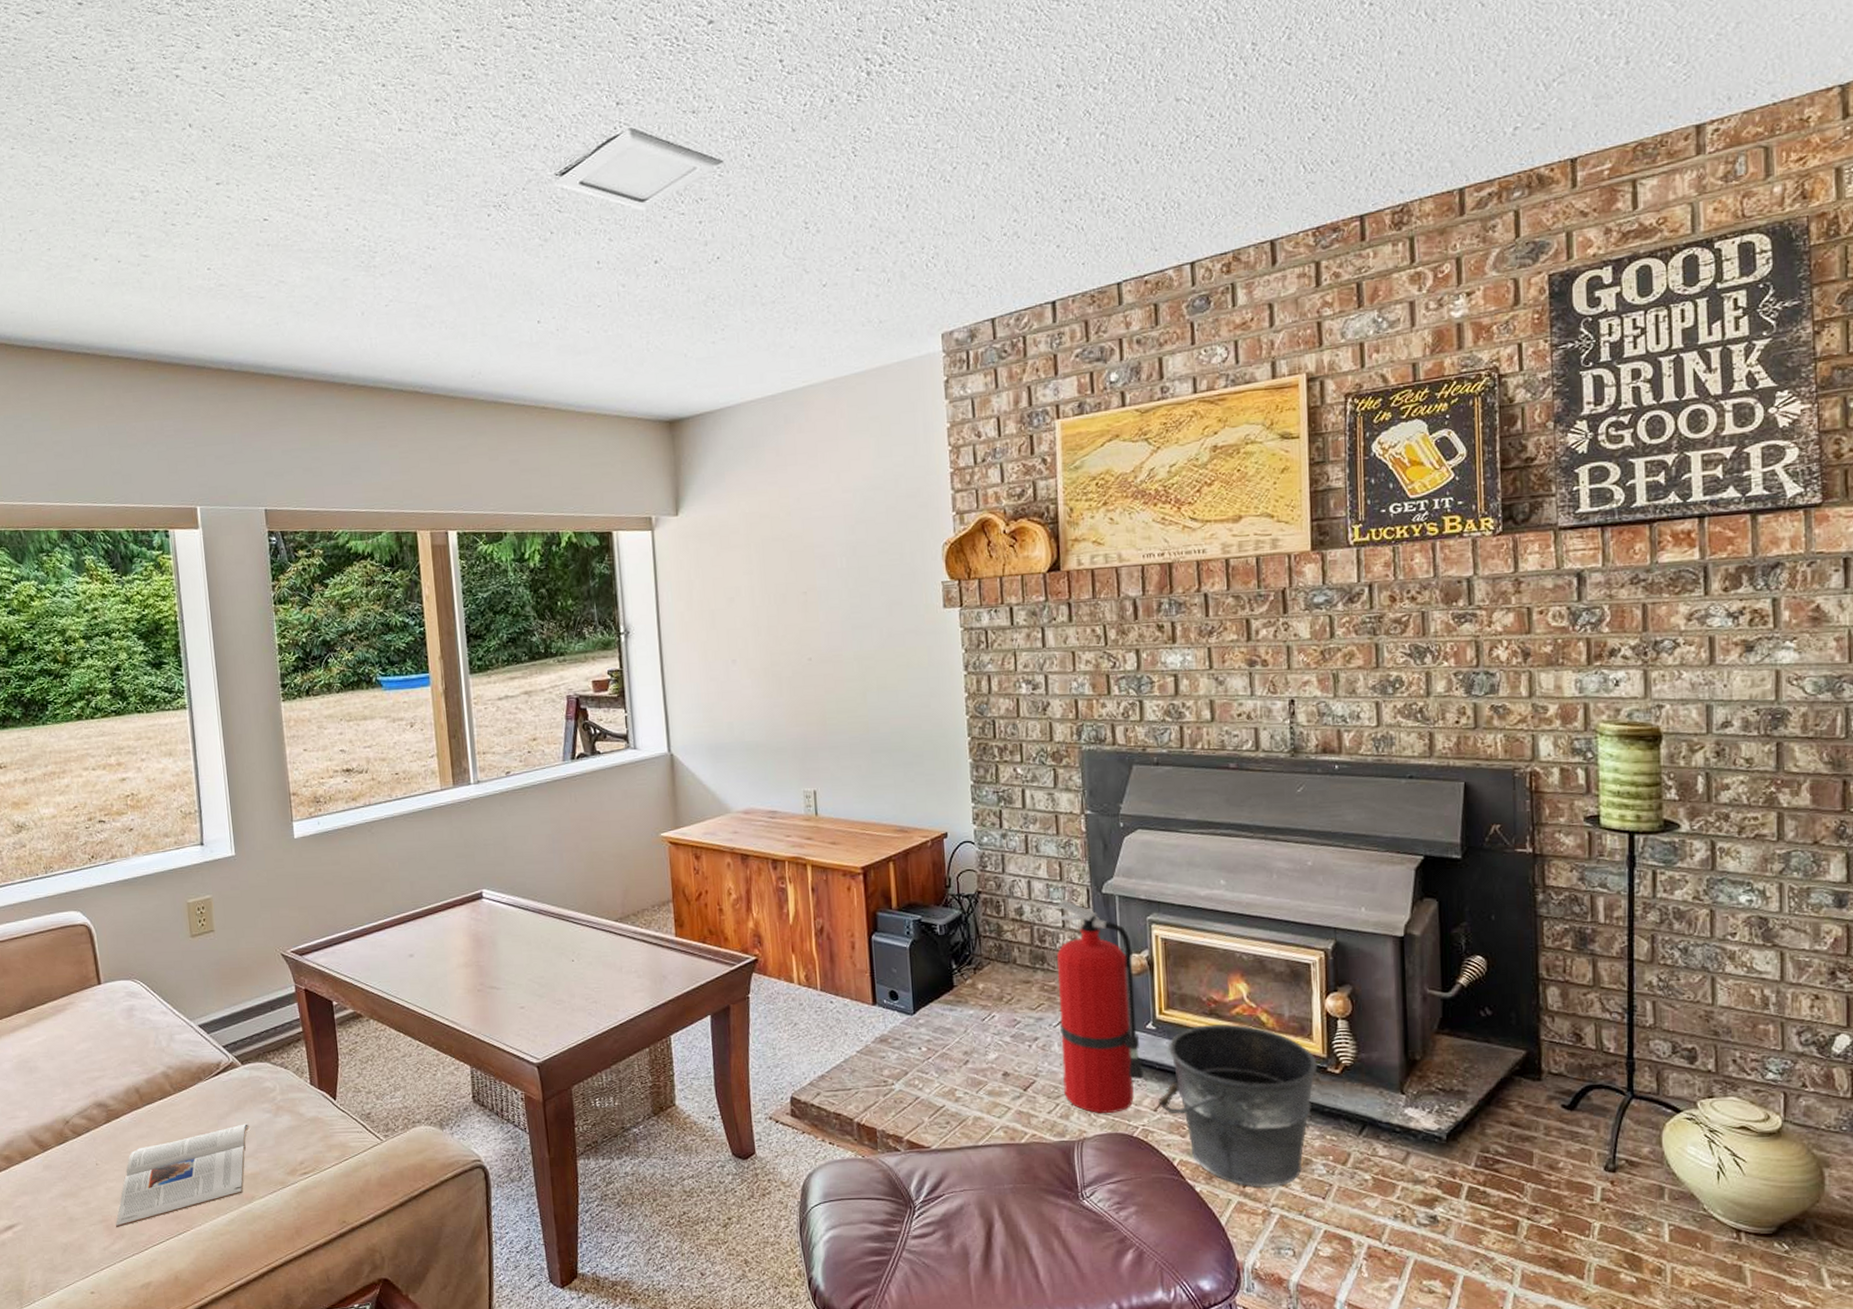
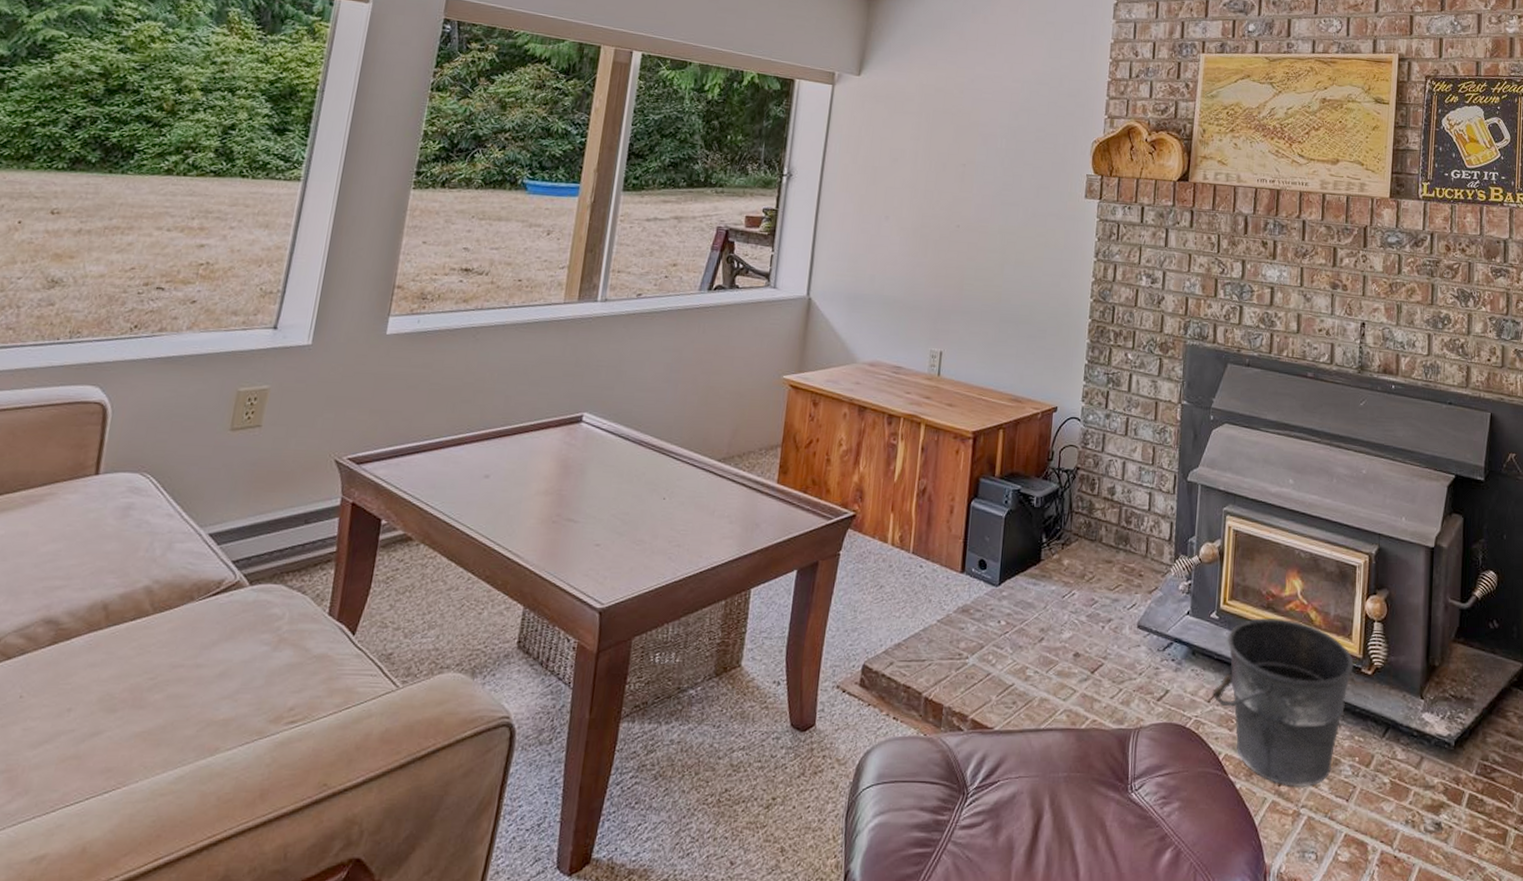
magazine: present [115,1124,250,1228] -> none [20,657,239,782]
fire extinguisher: present [1052,899,1145,1113] -> none [1128,483,1208,702]

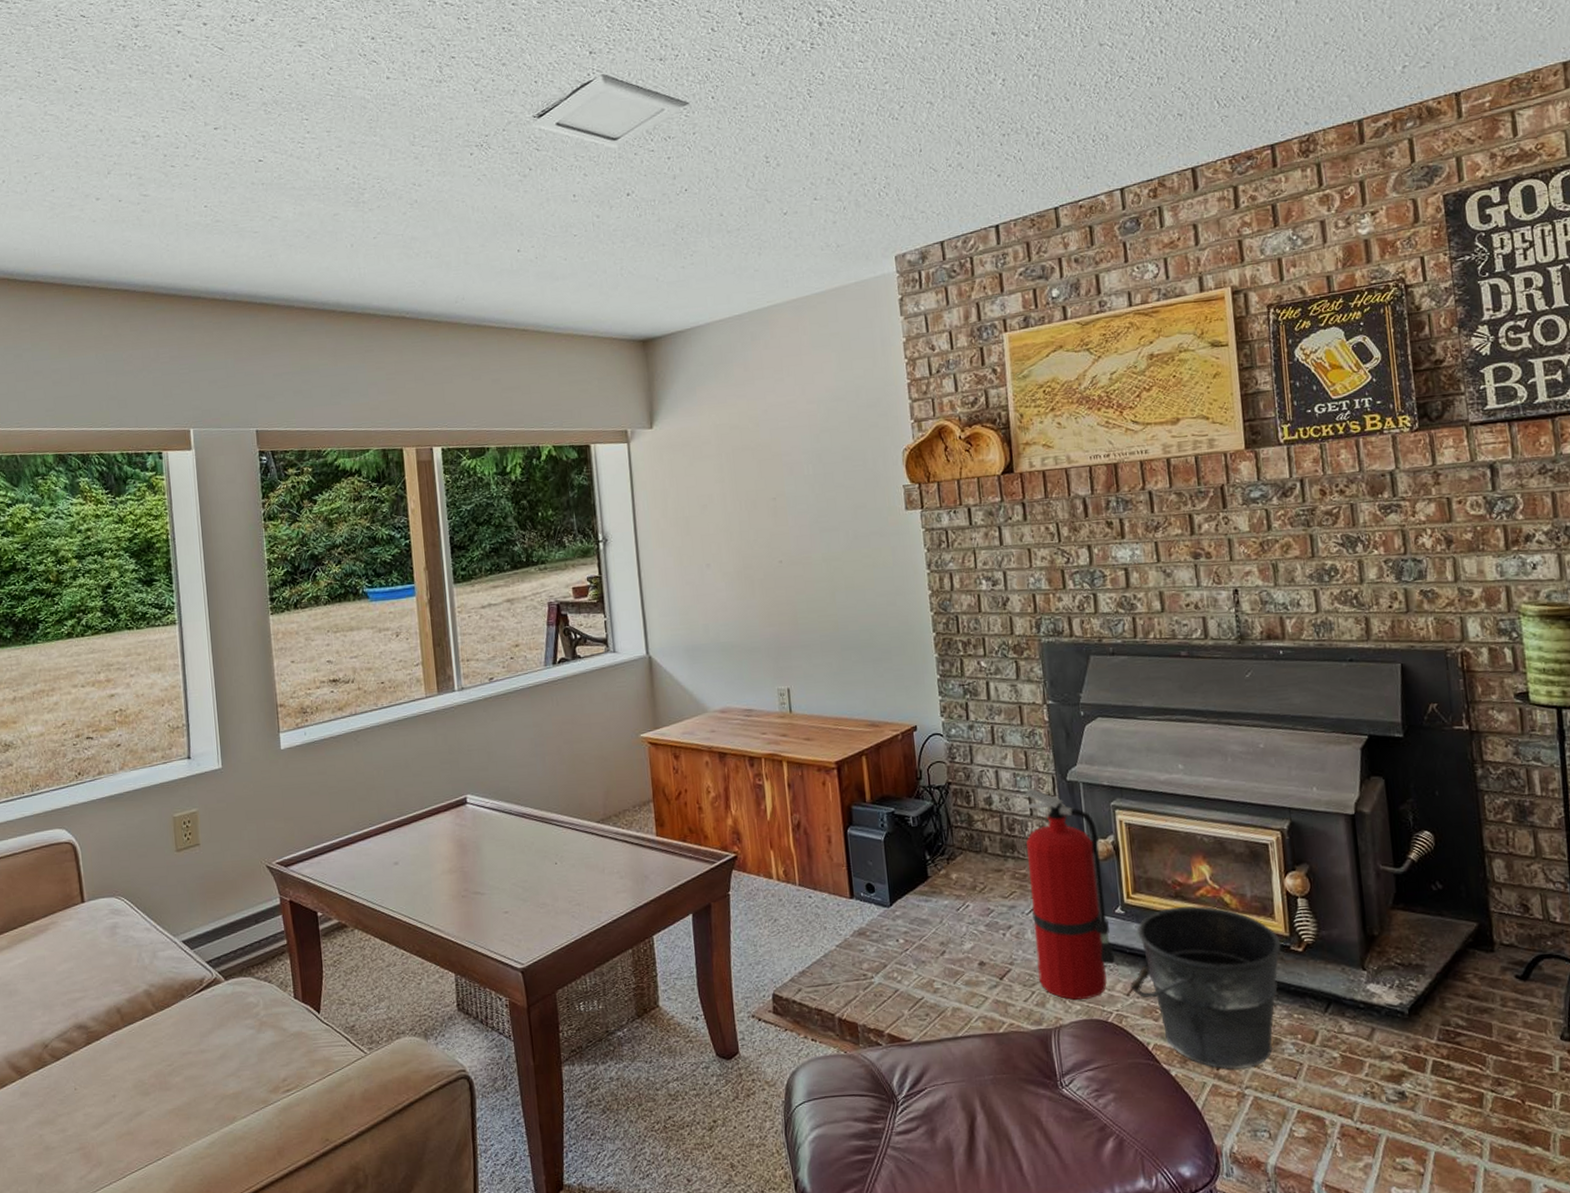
fire extinguisher: none [1128,483,1208,702] -> present [1021,788,1116,1000]

